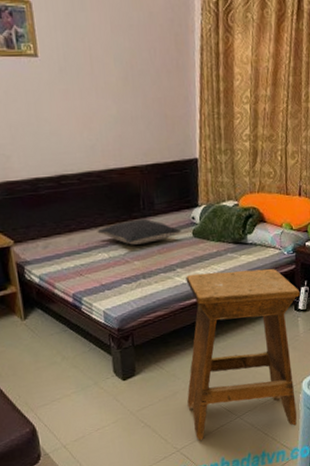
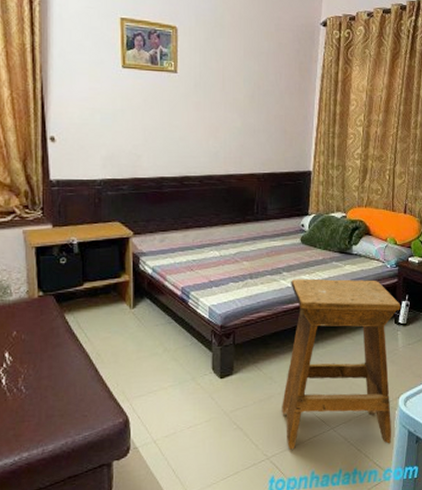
pillow: present [97,218,182,245] -> none [211,222,291,246]

